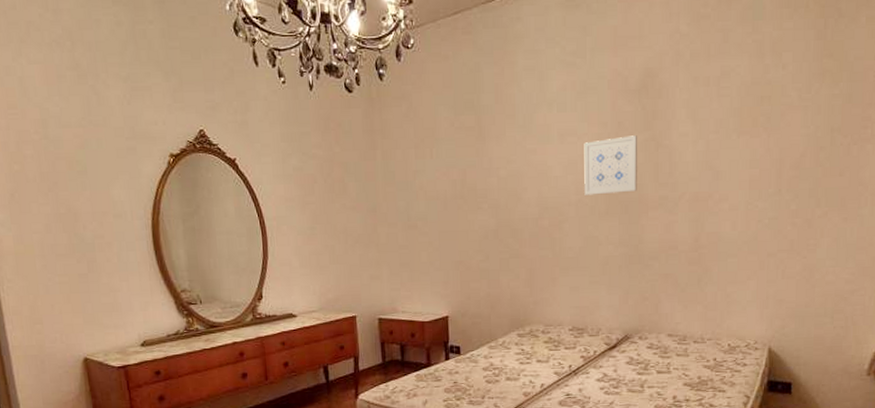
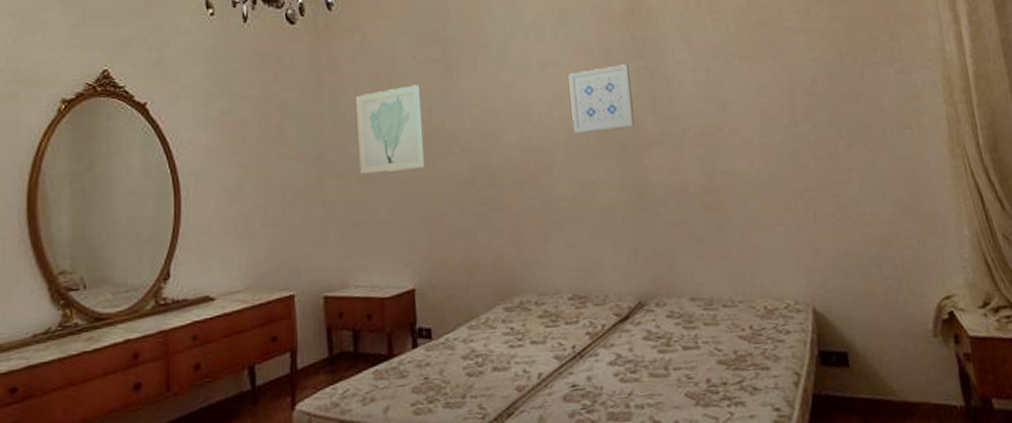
wall art: none [403,149,459,224] -> present [356,85,425,175]

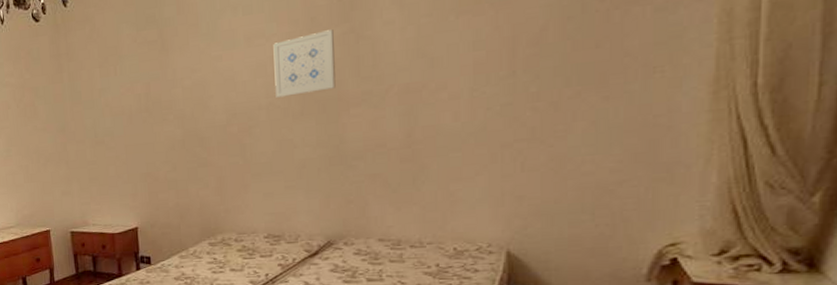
wall art: present [356,85,425,175] -> none [89,64,145,141]

